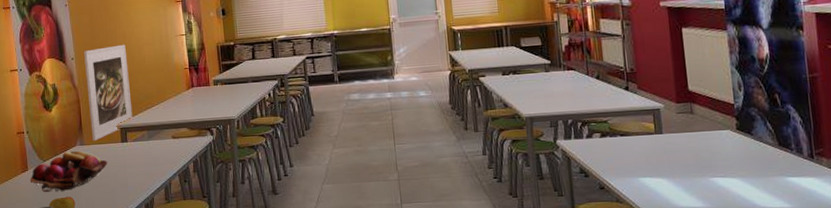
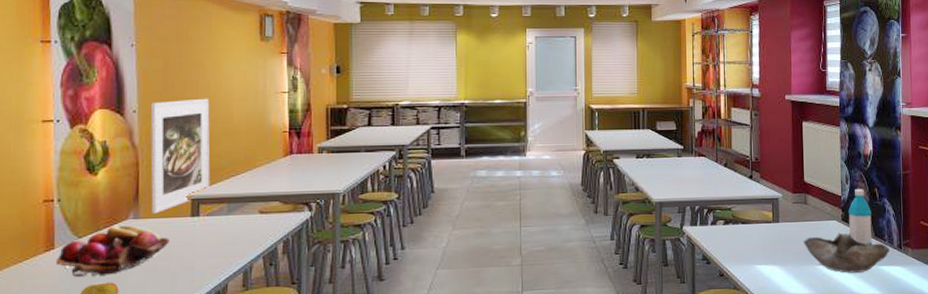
bowl: none [693,142,799,185] -> present [804,232,890,273]
water bottle: none [744,95,776,155] -> present [849,189,872,245]

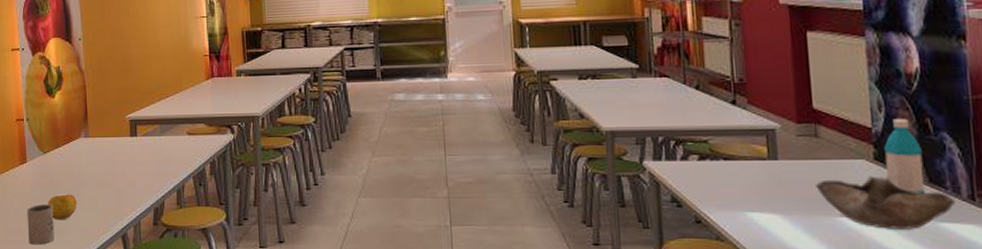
fruit basket: present [55,225,170,277] -> none [28,143,114,188]
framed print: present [150,98,210,214] -> none [93,25,144,134]

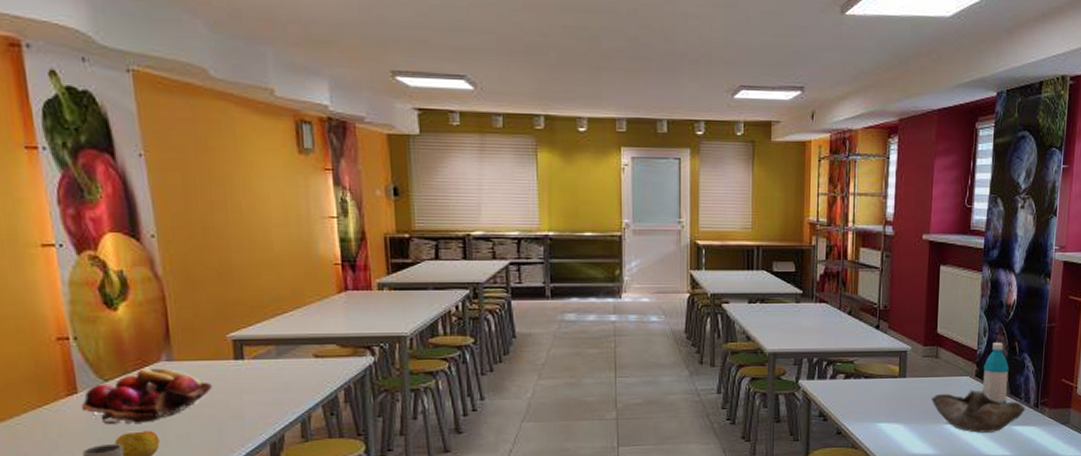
fruit basket: none [28,143,114,188] -> present [81,368,212,424]

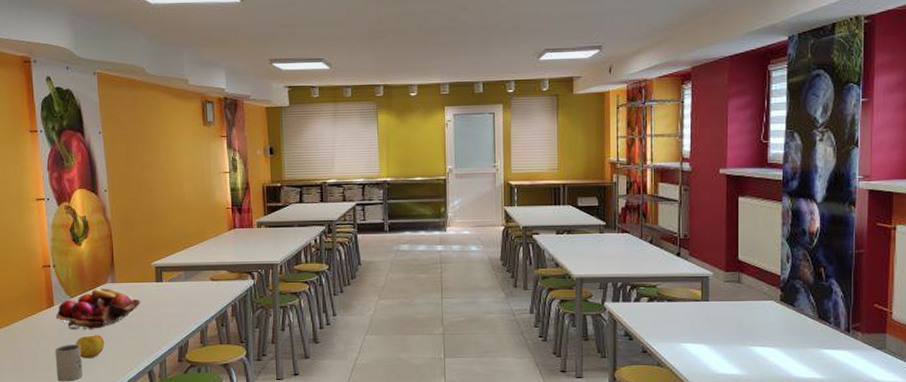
bowl: present [932,389,1025,433] -> none [736,313,835,355]
water bottle: present [983,342,1009,403] -> none [789,268,815,327]

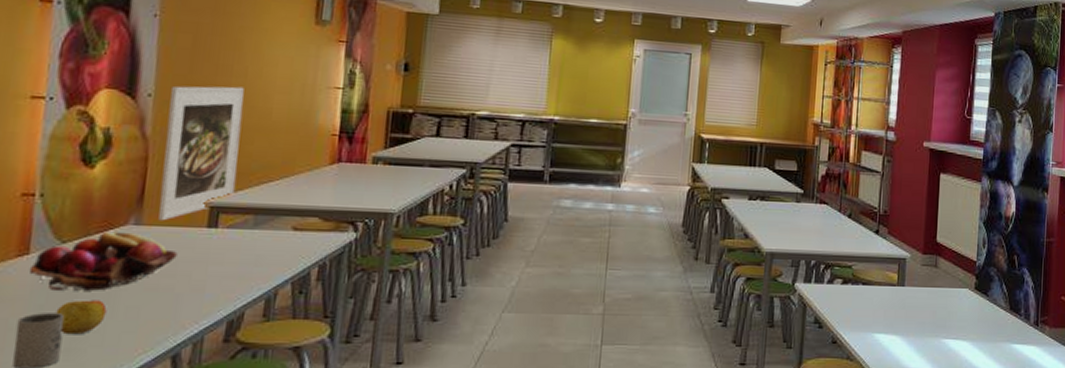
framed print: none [119,178,170,279] -> present [158,86,244,221]

